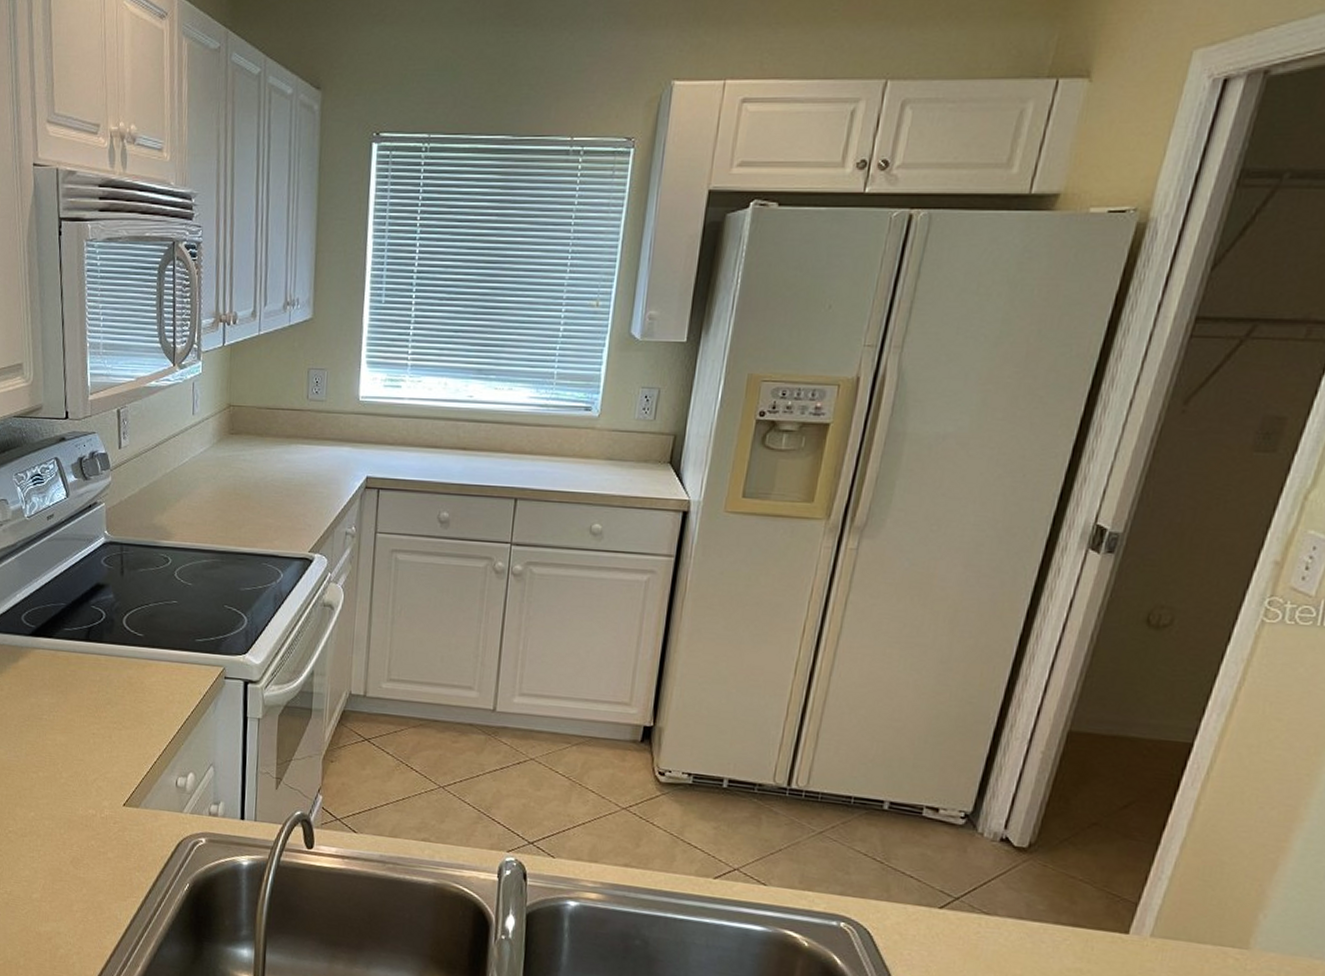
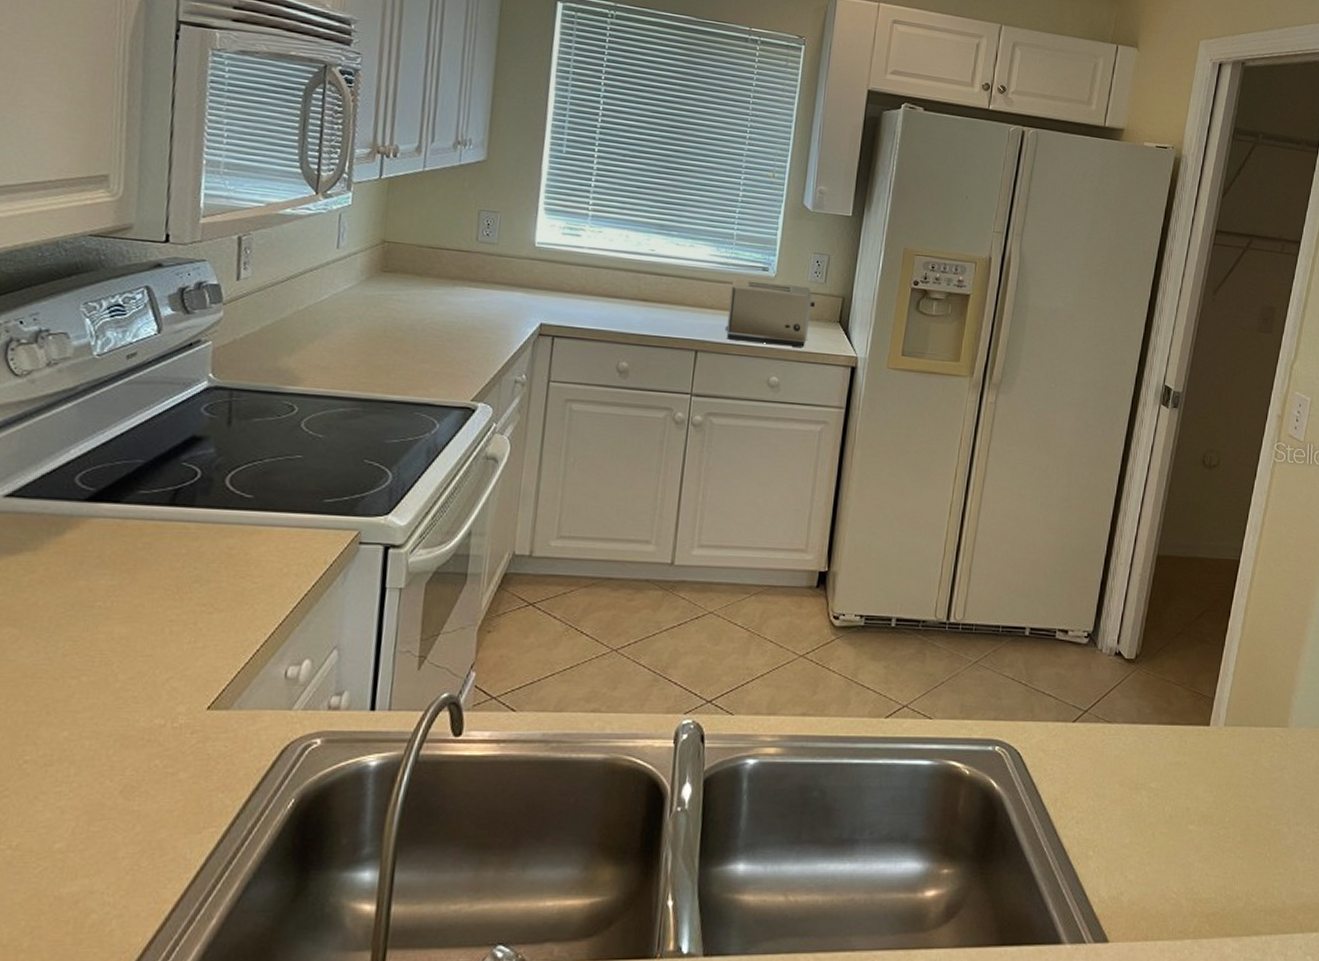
toaster: none [545,420,644,492] -> present [725,278,816,347]

